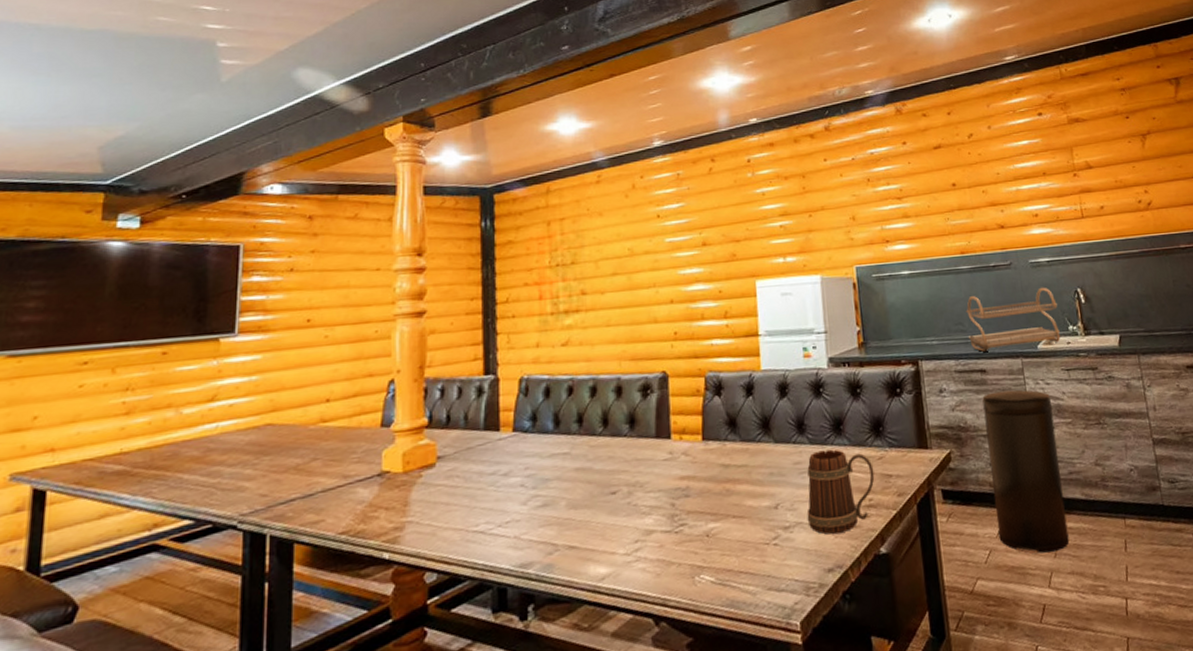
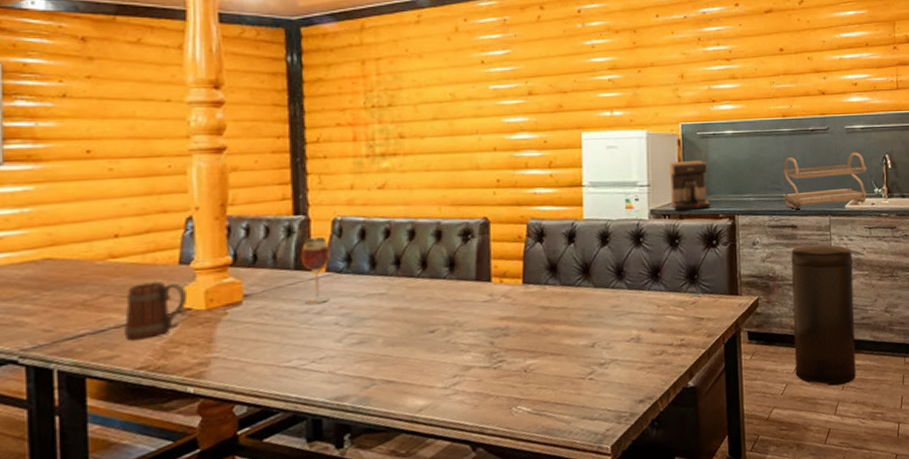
beer mug: none [329,445,386,503] -> present [123,282,186,339]
wineglass: none [489,396,517,465] -> present [300,237,330,304]
beer mug: present [807,449,875,535] -> none [622,294,687,370]
coffee maker: none [845,303,891,358] -> present [669,159,710,211]

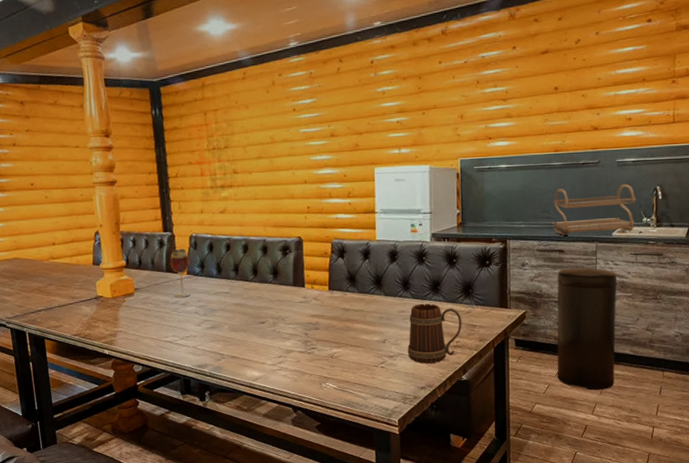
beer mug: present [123,282,186,339] -> none [63,277,100,315]
beer mug: none [622,294,687,370] -> present [407,303,462,364]
coffee maker: present [669,159,710,211] -> none [448,191,484,235]

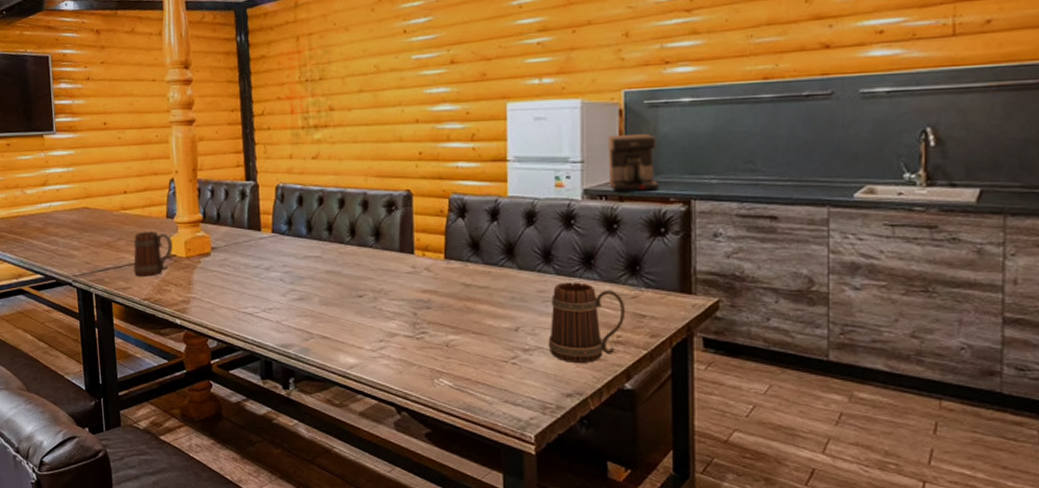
beer mug: none [63,277,100,315] -> present [133,231,173,275]
wineglass: present [169,249,191,297] -> none [252,202,276,260]
coffee maker: none [448,191,484,235] -> present [607,133,658,192]
dish rack: present [552,183,636,236] -> none [759,123,892,197]
pedal bin: present [557,268,616,391] -> none [767,242,861,419]

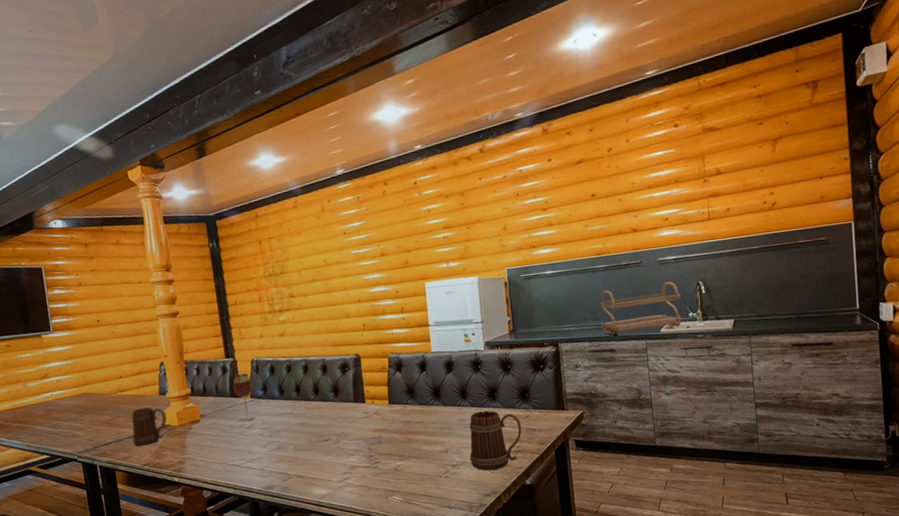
wineglass: none [252,202,276,260] -> present [233,373,255,421]
coffee maker: present [607,133,658,192] -> none [498,298,536,342]
dish rack: none [759,123,892,197] -> present [600,281,681,336]

